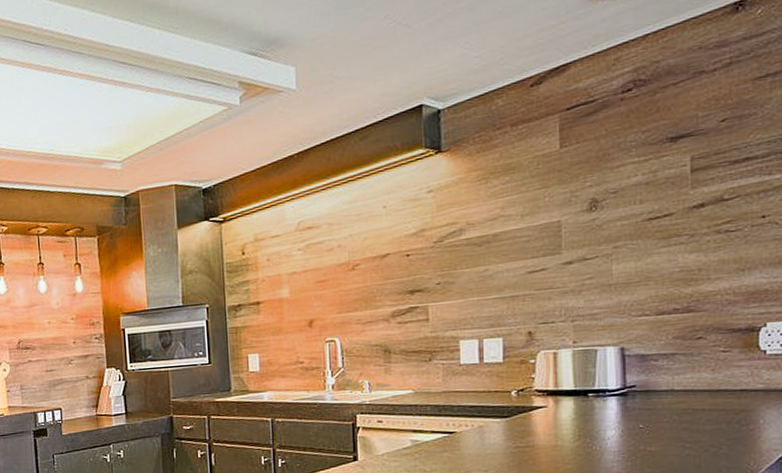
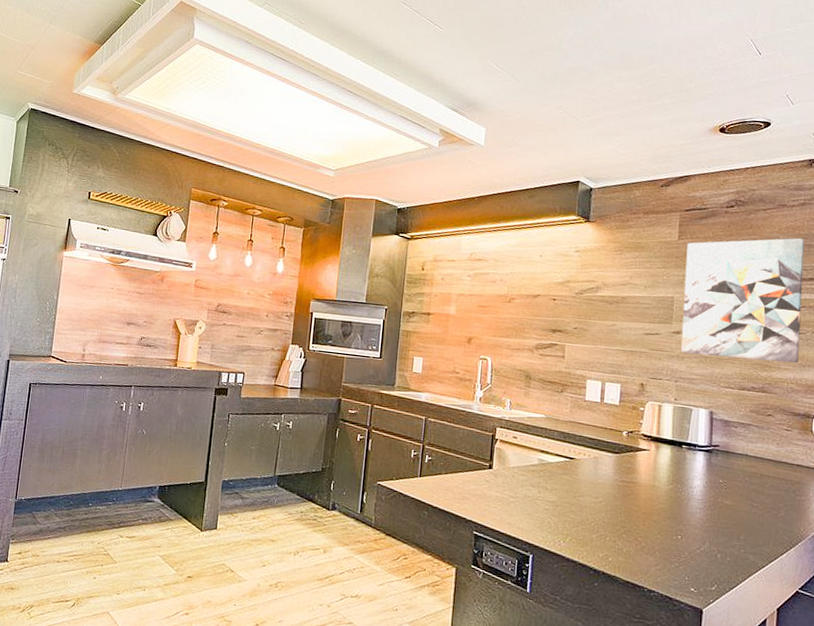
wall art: none [572,109,735,286] -> present [681,238,805,363]

